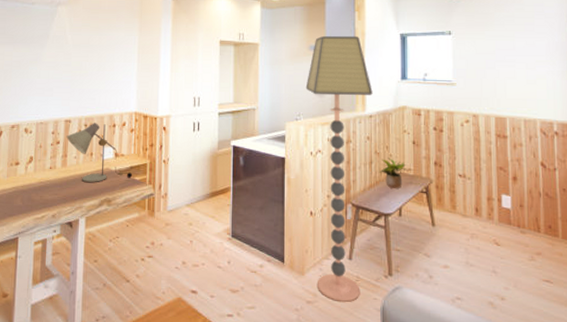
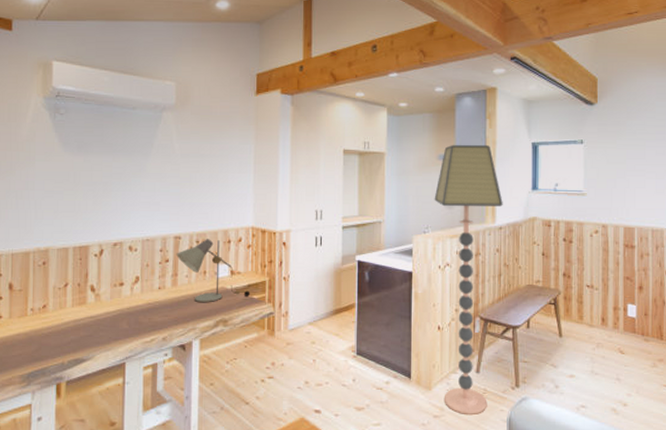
potted plant: present [379,158,406,188] -> none [508,270,535,300]

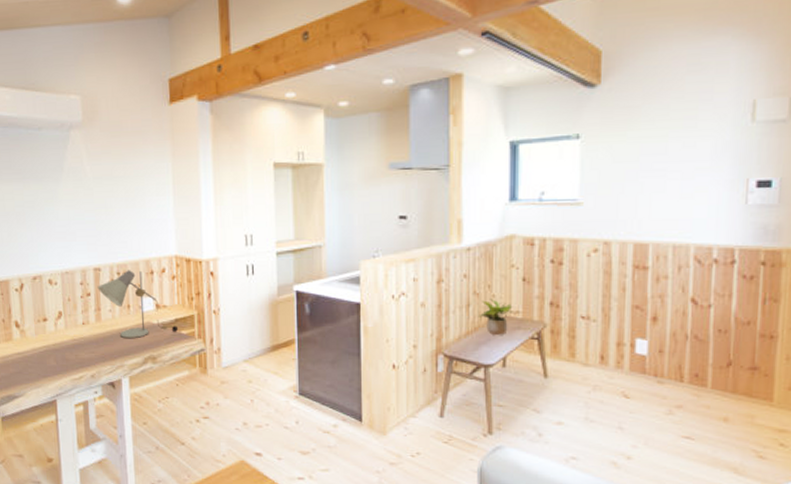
floor lamp: present [434,144,503,414] -> none [384,147,472,463]
potted plant: none [508,270,535,300] -> present [479,299,513,335]

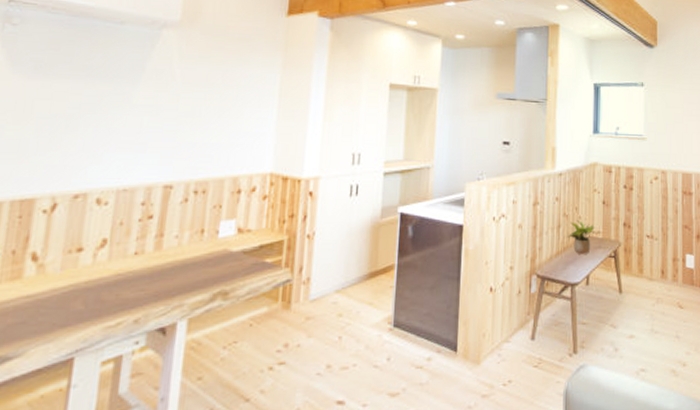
desk lamp: present [97,270,179,339] -> none [164,188,263,271]

